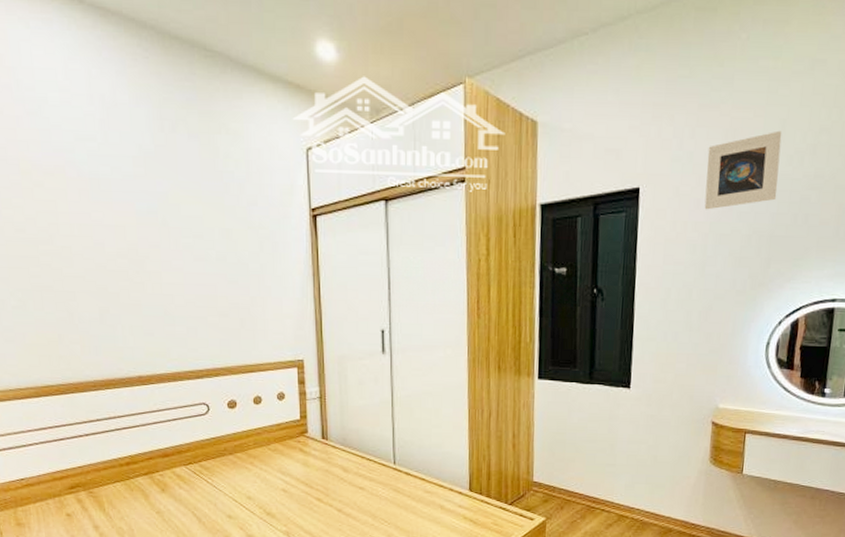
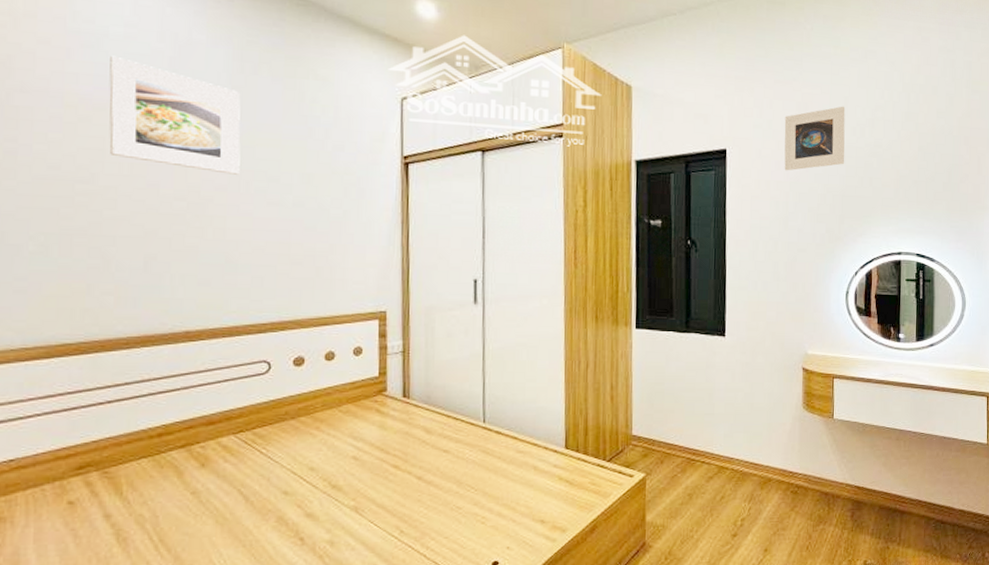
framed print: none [51,121,169,232] -> present [109,55,241,175]

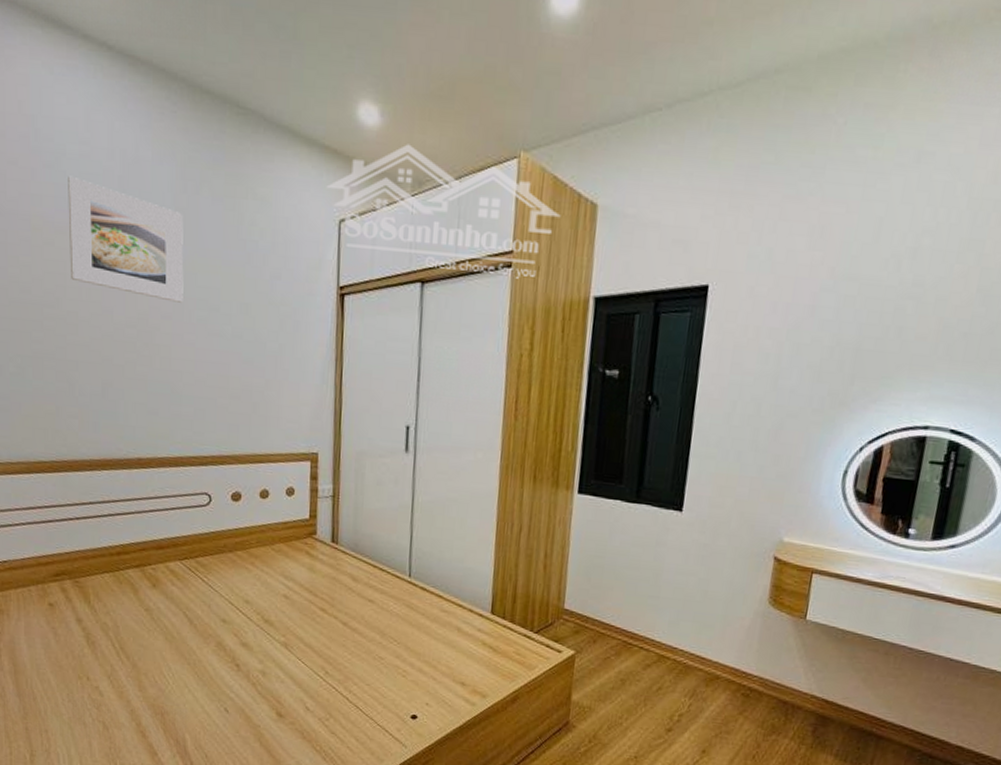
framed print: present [784,106,846,171] -> none [781,229,878,315]

